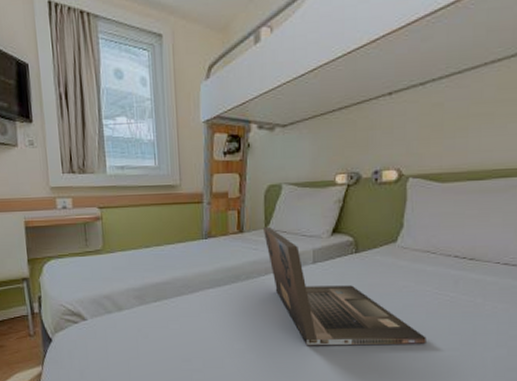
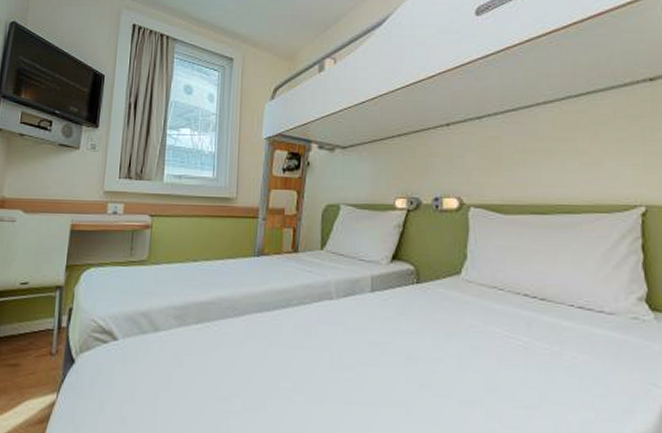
laptop: present [263,226,426,346] -> none [319,247,500,398]

